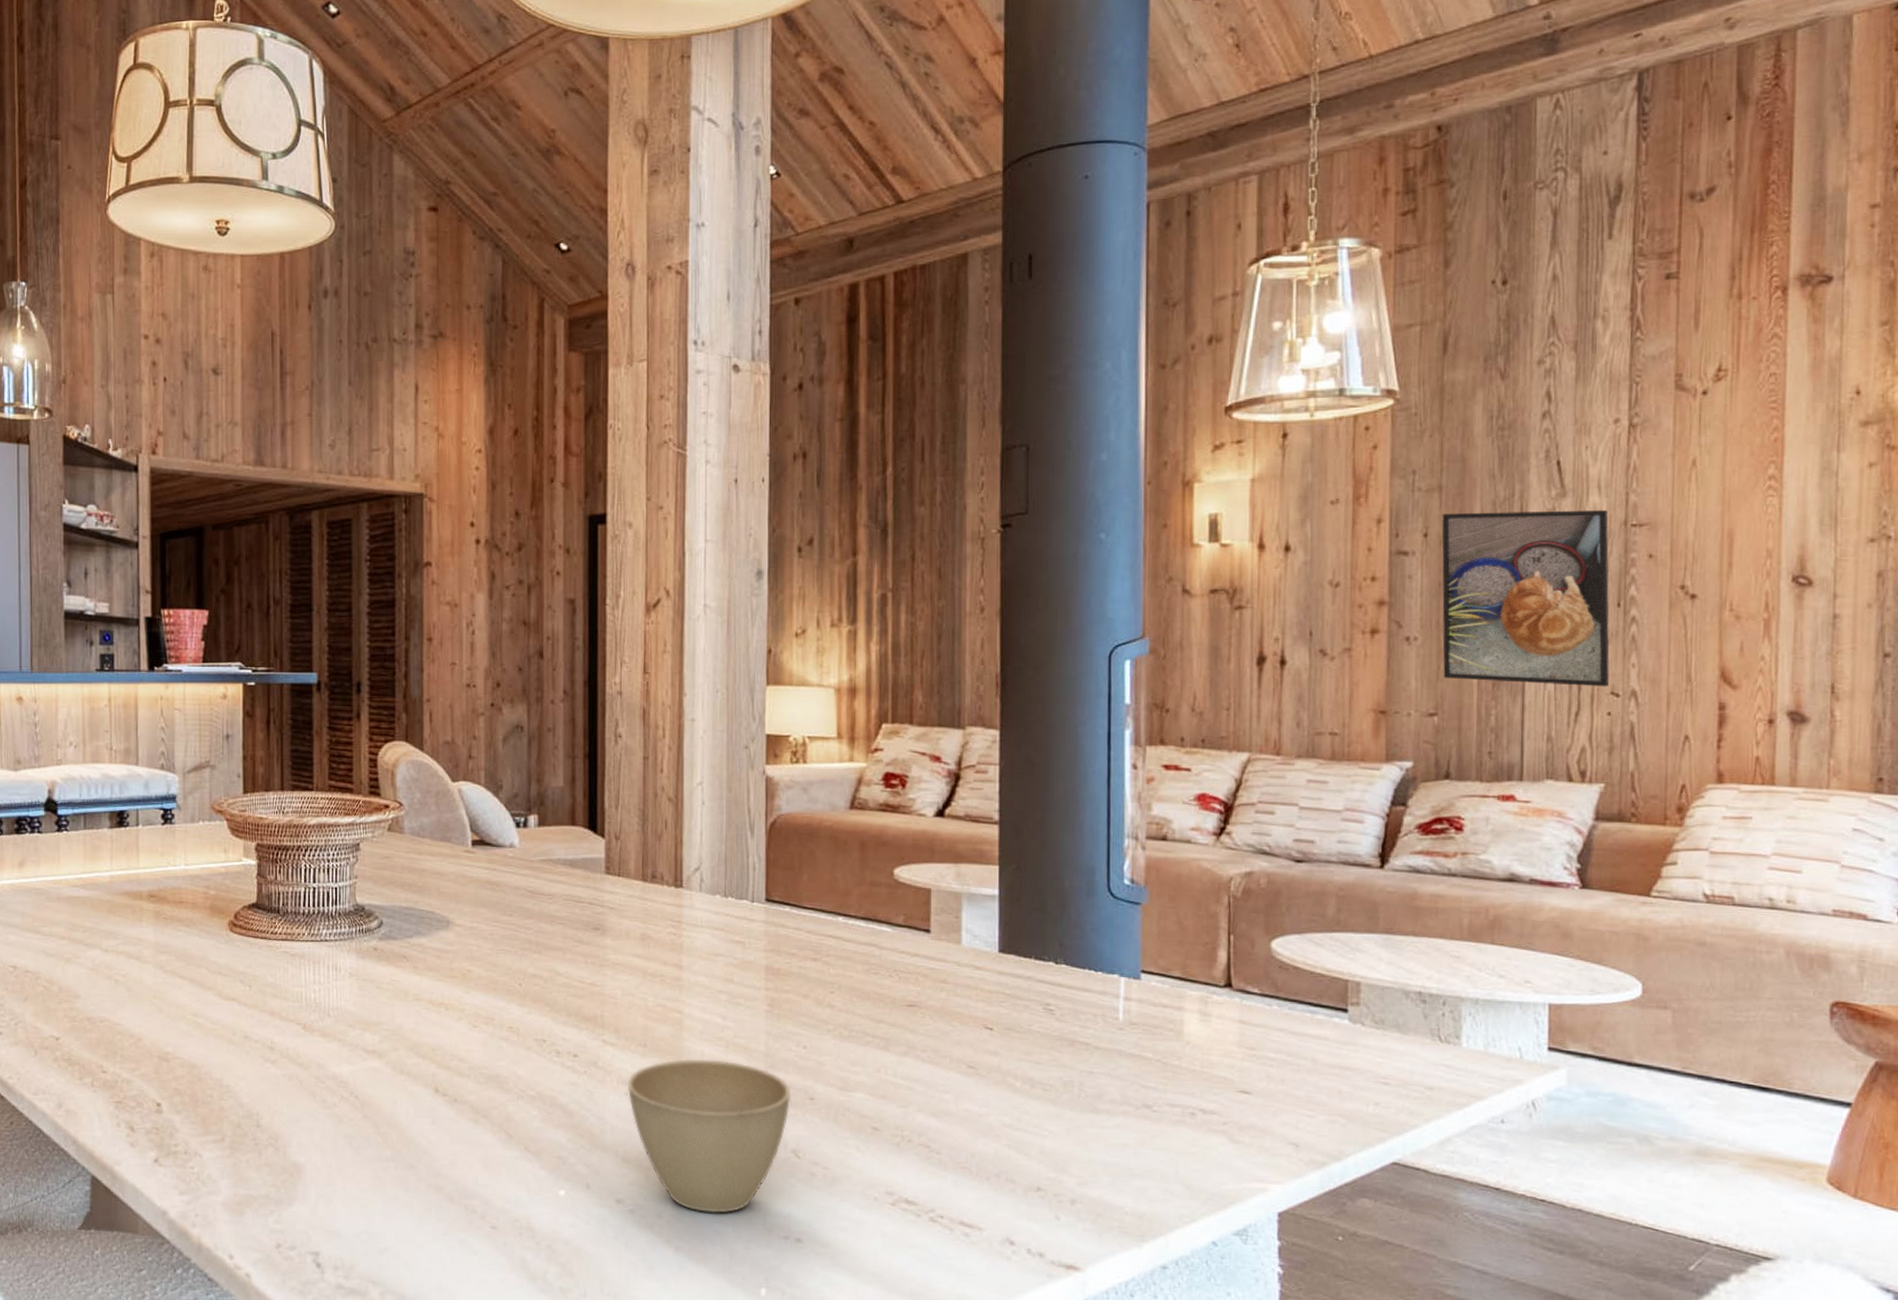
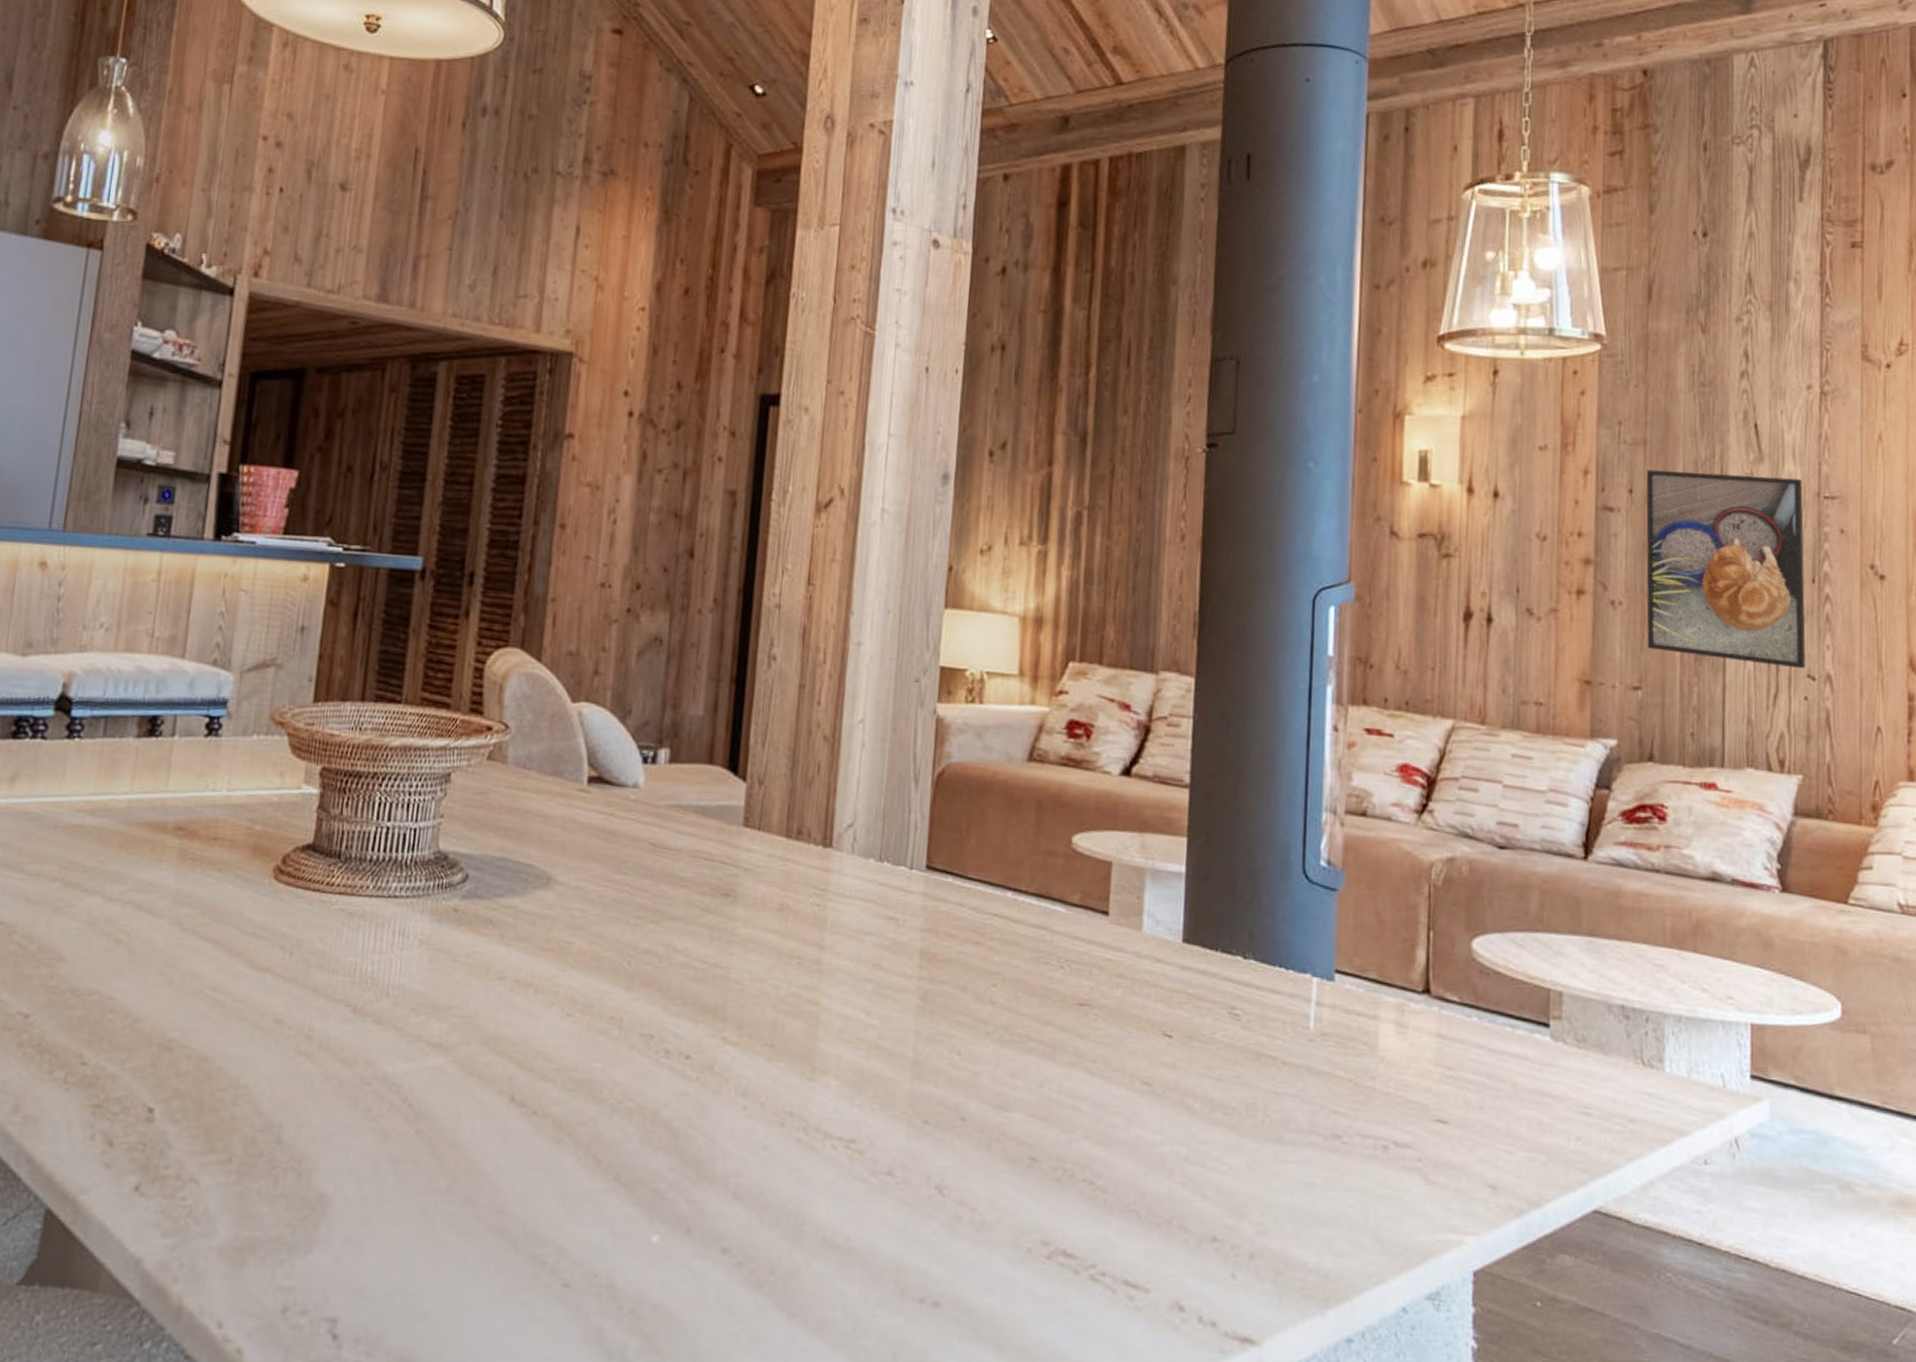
cup: present [627,1058,791,1213] -> none [746,1064,940,1268]

